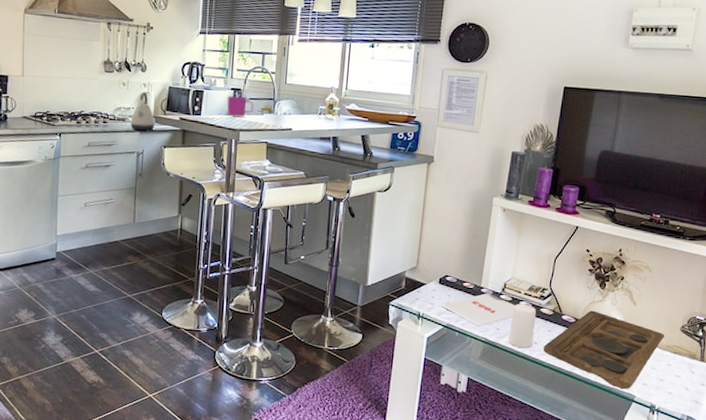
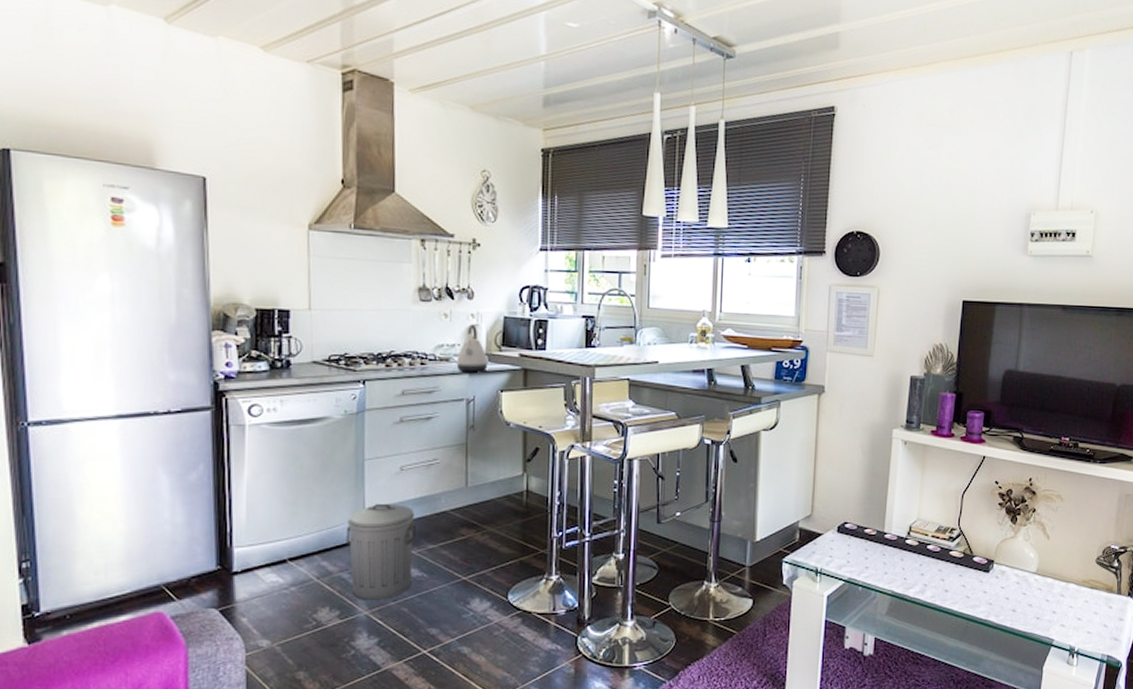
trash can: none [41,231,95,307] -> present [346,503,417,600]
mug: present [227,95,254,118] -> none [577,324,611,351]
magazine: present [442,293,515,327] -> none [842,538,923,578]
candle: present [508,303,537,349] -> none [916,548,946,599]
decorative tray: present [543,310,664,389] -> none [955,548,1080,633]

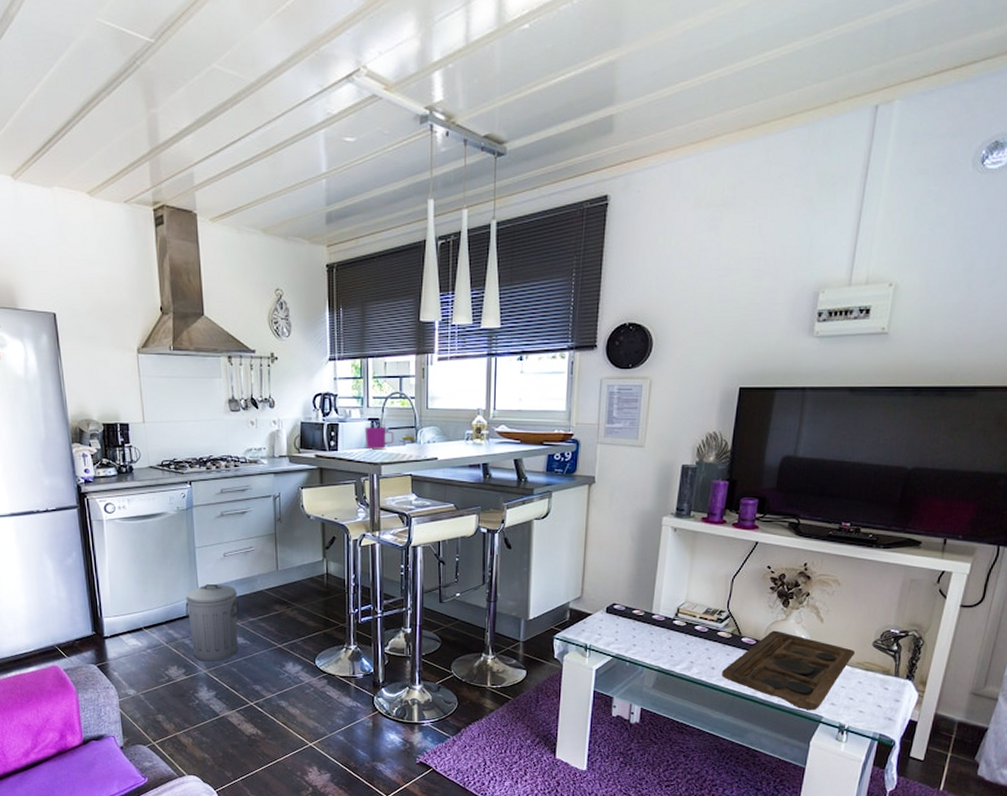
kettle: present [456,324,488,373] -> none [263,430,290,472]
mug: none [577,324,611,351] -> present [364,426,394,450]
decorative tray: none [955,548,1080,633] -> present [722,630,855,710]

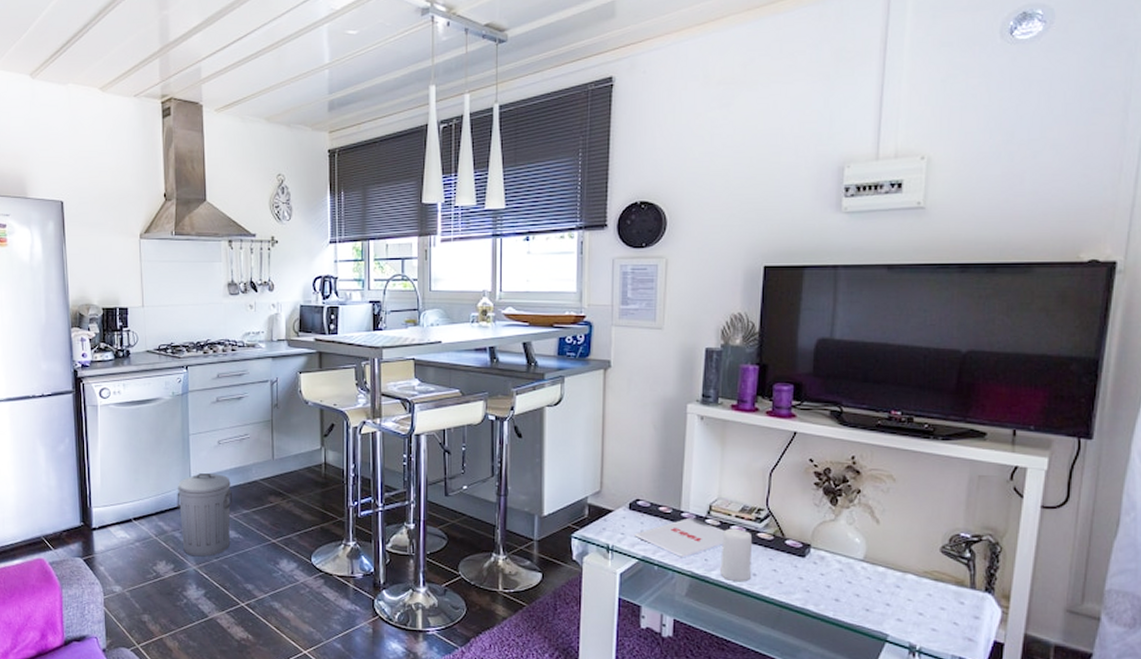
mug: present [364,426,394,450] -> none [365,309,396,333]
magazine: none [610,619,690,655] -> present [635,517,725,558]
candle: none [682,628,714,675] -> present [719,528,753,582]
decorative tray: present [722,630,855,710] -> none [765,532,920,626]

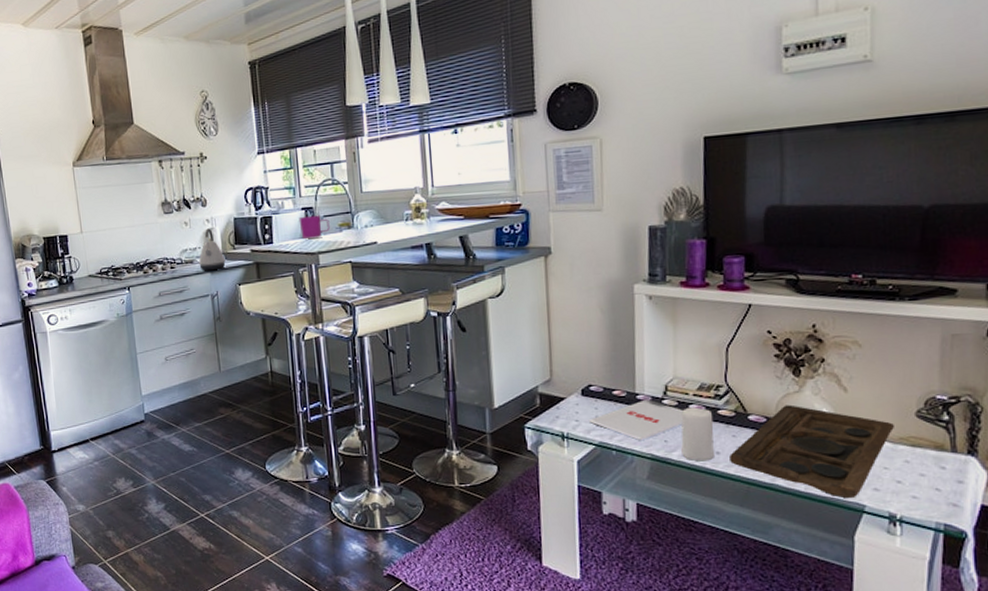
trash can: present [177,472,233,557] -> none [130,389,185,472]
kettle: none [261,313,288,356] -> present [199,228,226,271]
mug: none [365,309,396,333] -> present [298,215,330,240]
decorative tray: none [765,532,920,626] -> present [730,404,894,498]

